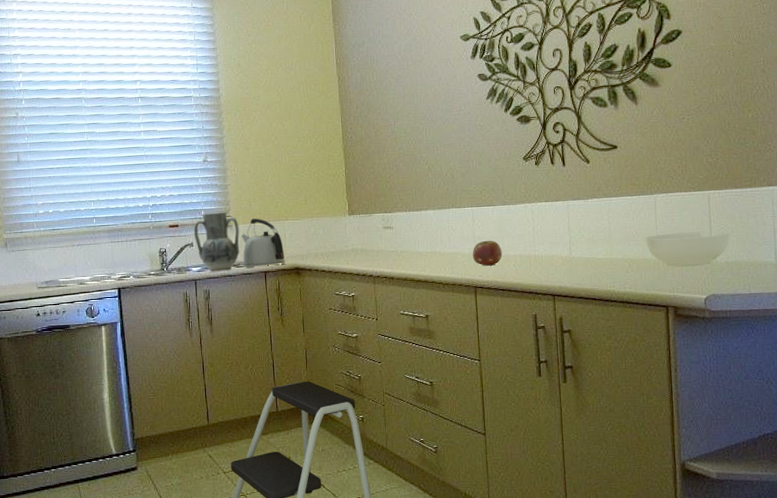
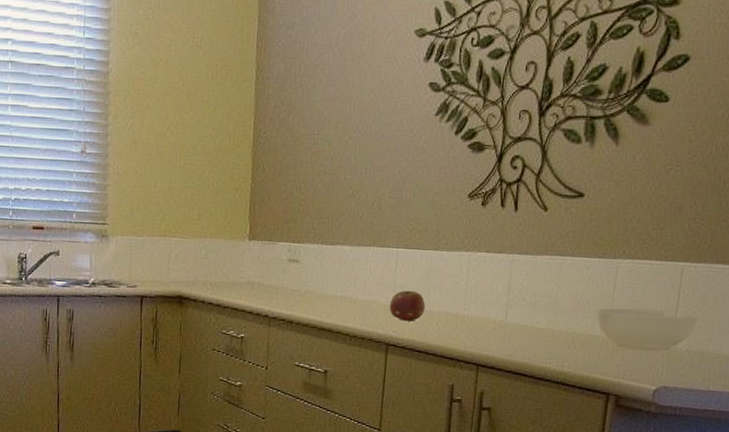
ceramic jug: present [193,212,240,272] -> none [61,217,116,291]
kettle: present [240,218,286,269] -> none [116,229,167,291]

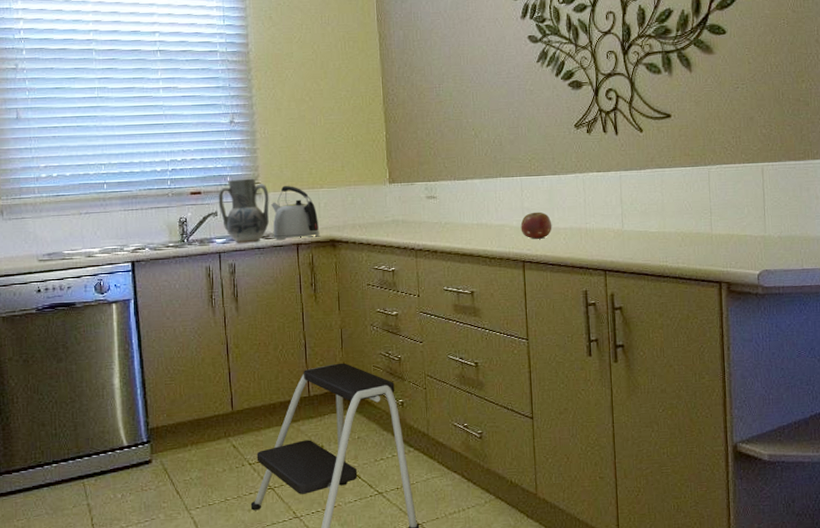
ceramic jug: none [61,217,116,291] -> present [218,178,269,244]
kettle: none [116,229,167,291] -> present [270,185,320,241]
bowl: present [596,308,699,351] -> none [698,205,784,241]

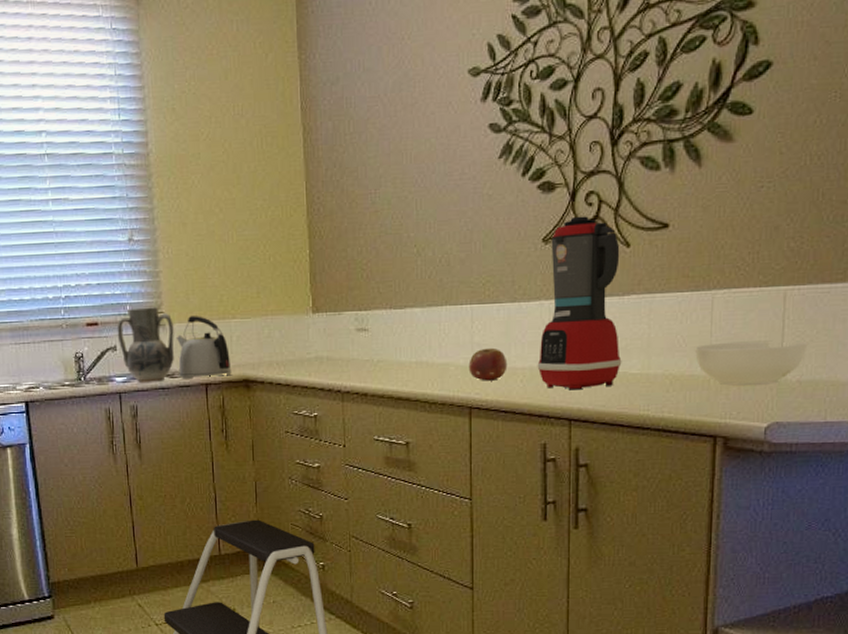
blender: none [576,107,643,246] -> present [537,216,622,390]
bowl: none [698,205,784,241] -> present [694,340,808,386]

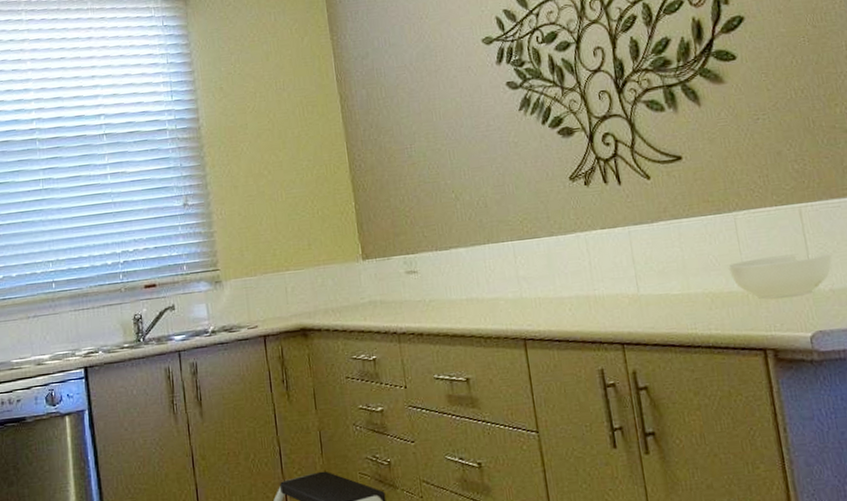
ceramic jug: present [117,307,174,384] -> none [174,264,232,340]
kettle: present [176,315,232,380] -> none [232,270,289,334]
fruit: present [469,347,508,381] -> none [517,280,555,313]
blender: present [537,216,622,390] -> none [577,154,663,315]

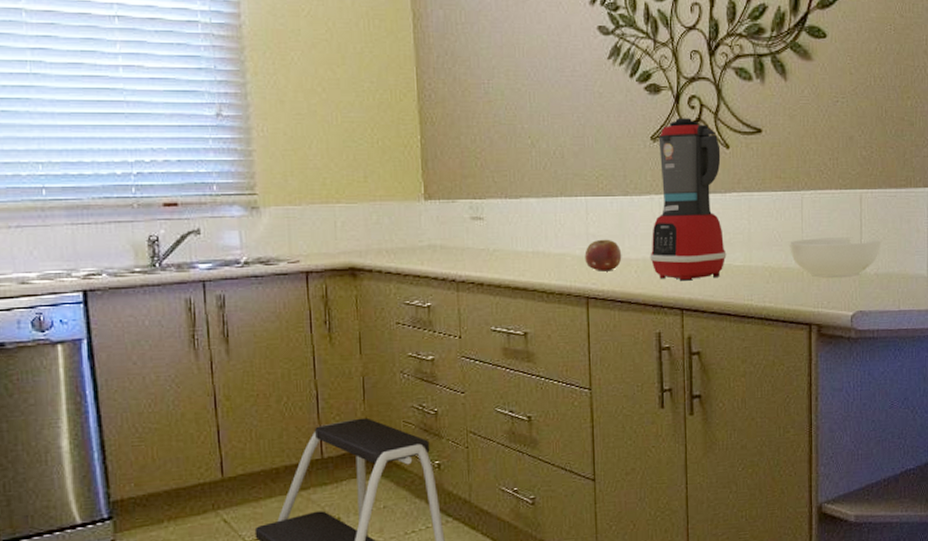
fruit: none [517,280,555,313] -> present [584,239,622,272]
blender: none [577,154,663,315] -> present [650,118,727,281]

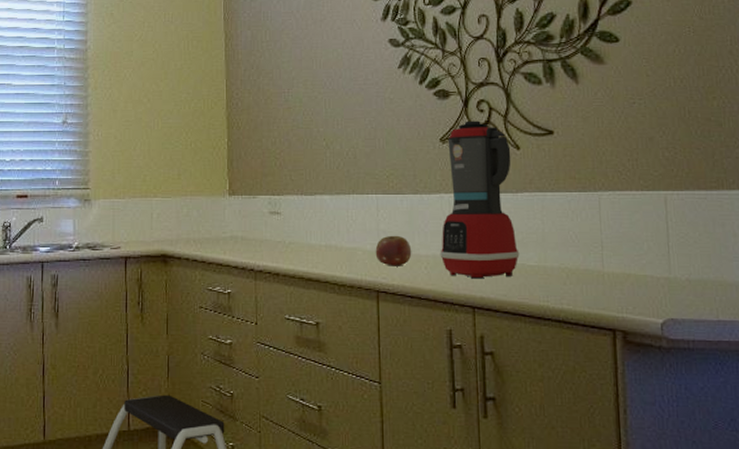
bowl: present [788,237,882,278] -> none [586,240,693,282]

